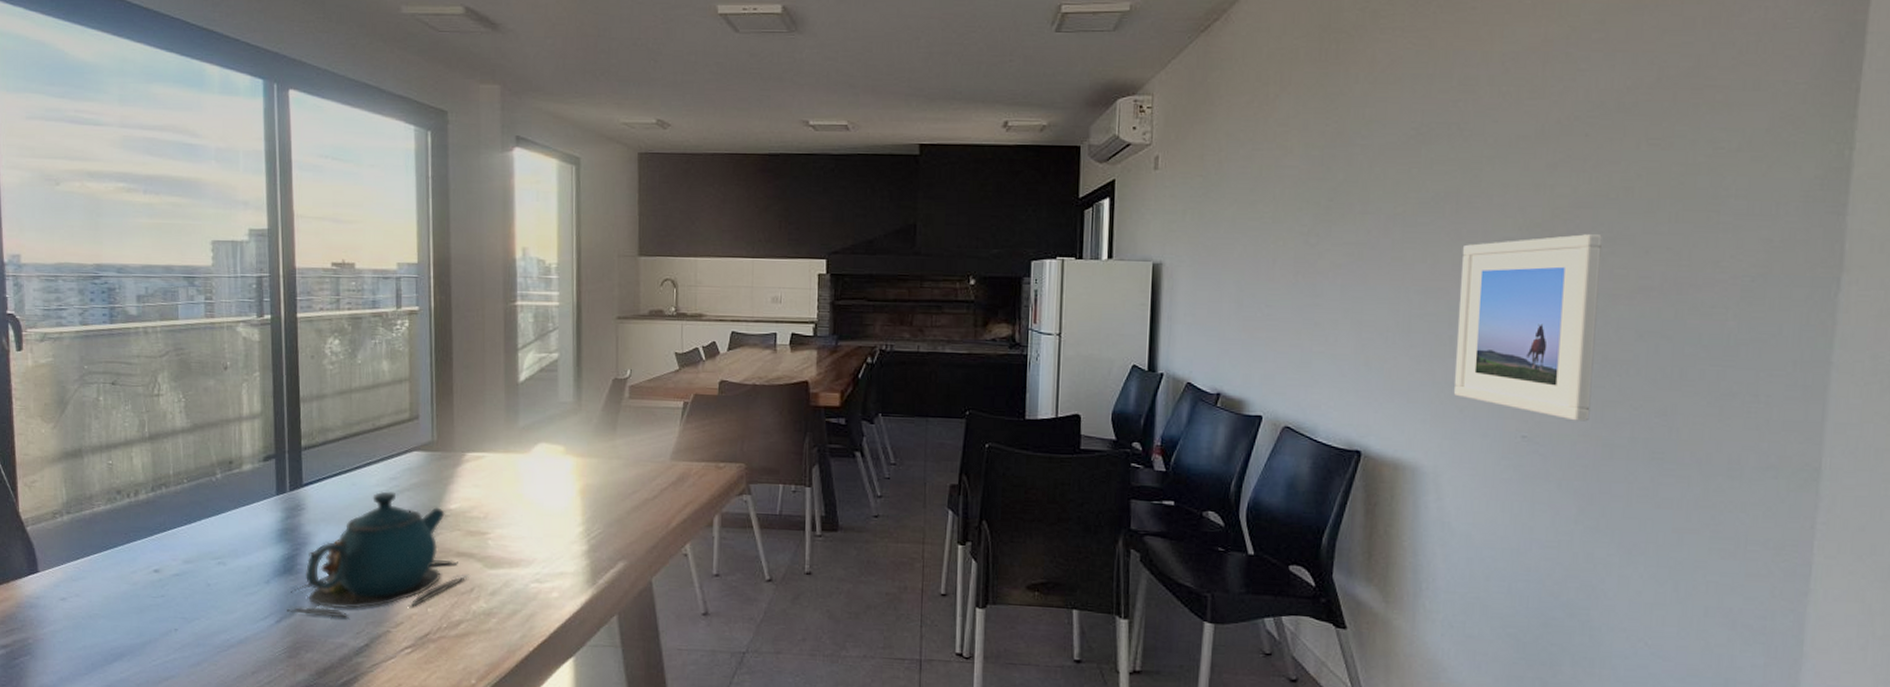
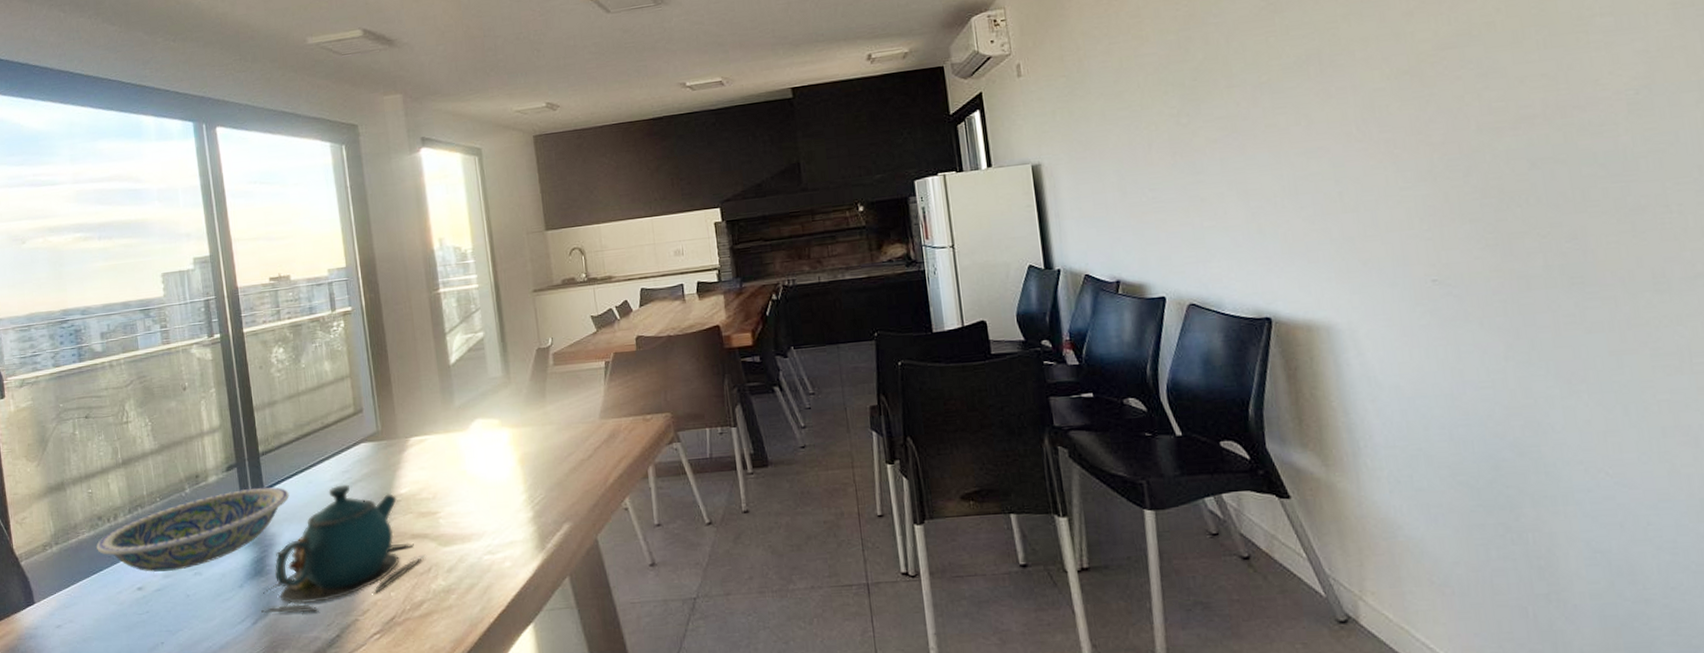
ceramic bowl: none [112,482,330,558] -> present [96,487,289,572]
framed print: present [1453,234,1602,422] -> none [1334,72,1498,258]

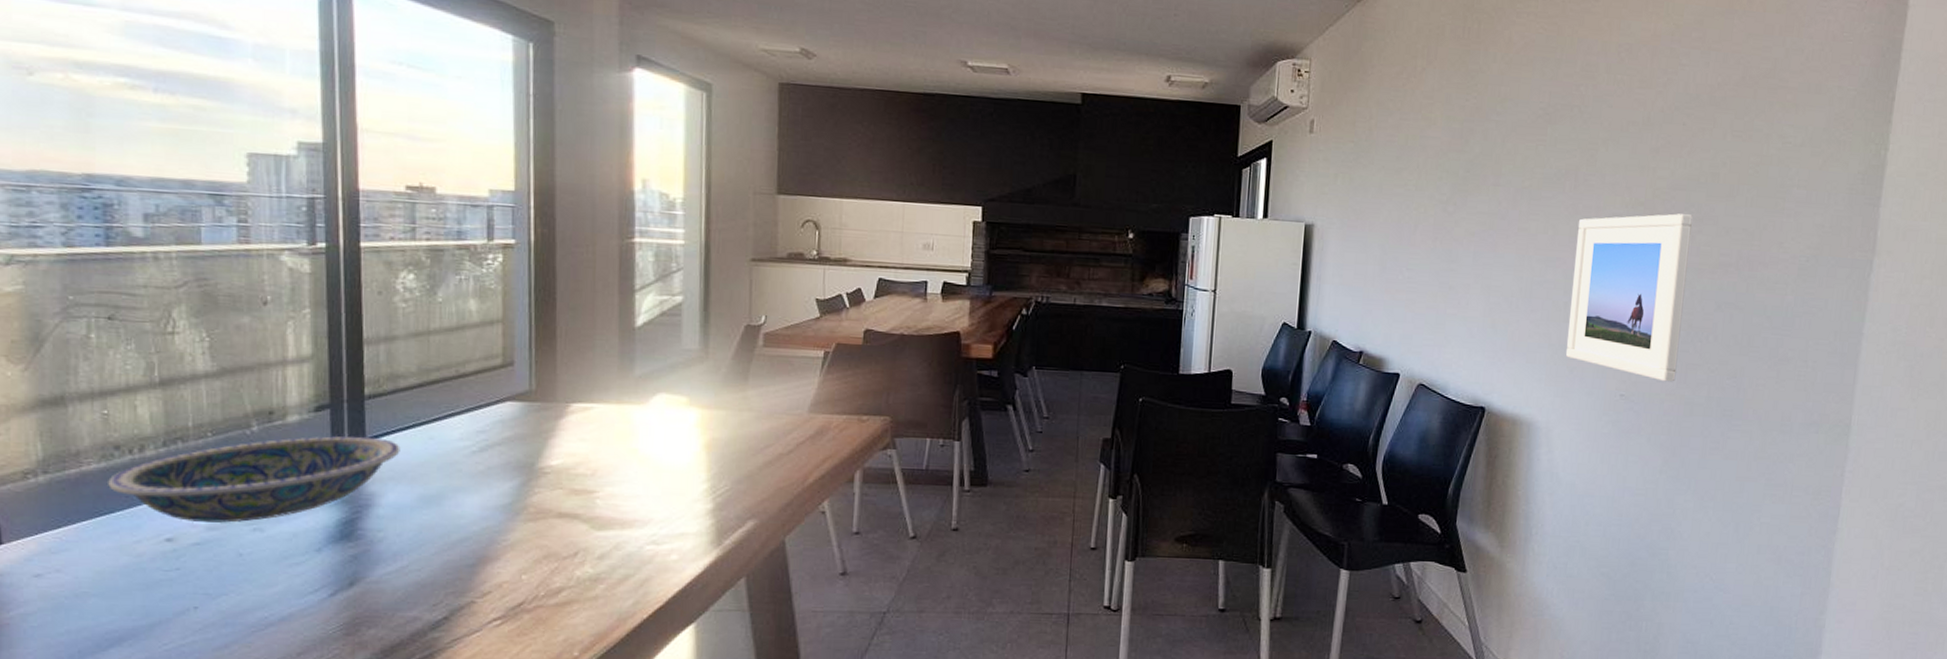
teapot: present [261,484,424,613] -> none [344,446,570,589]
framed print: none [1334,72,1498,258] -> present [1565,213,1693,382]

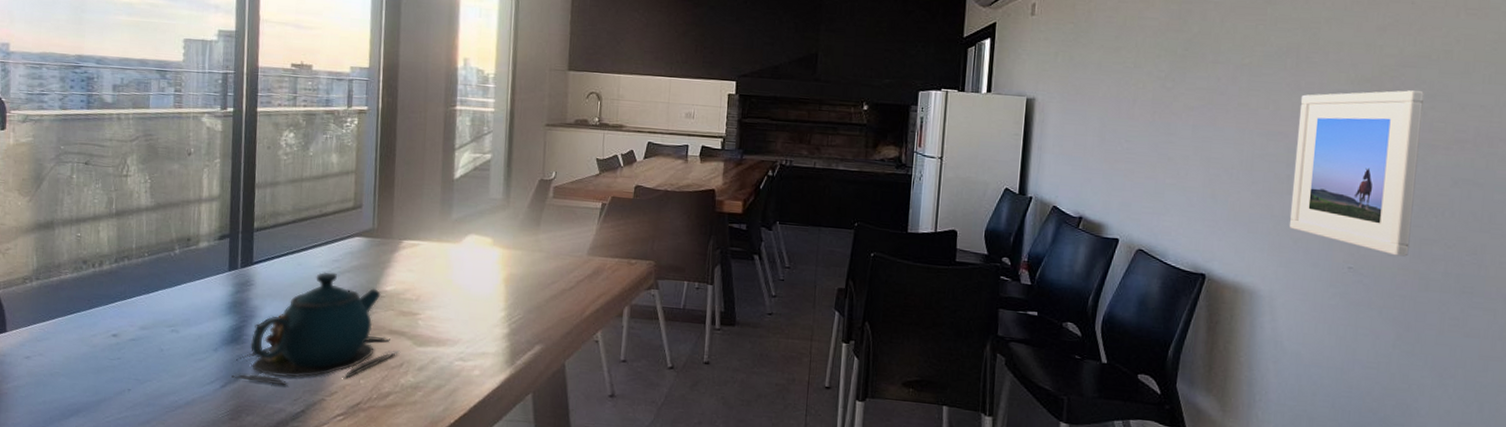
ceramic bowl: present [108,436,400,524] -> none [77,259,277,325]
teapot: none [344,446,570,589] -> present [232,271,397,386]

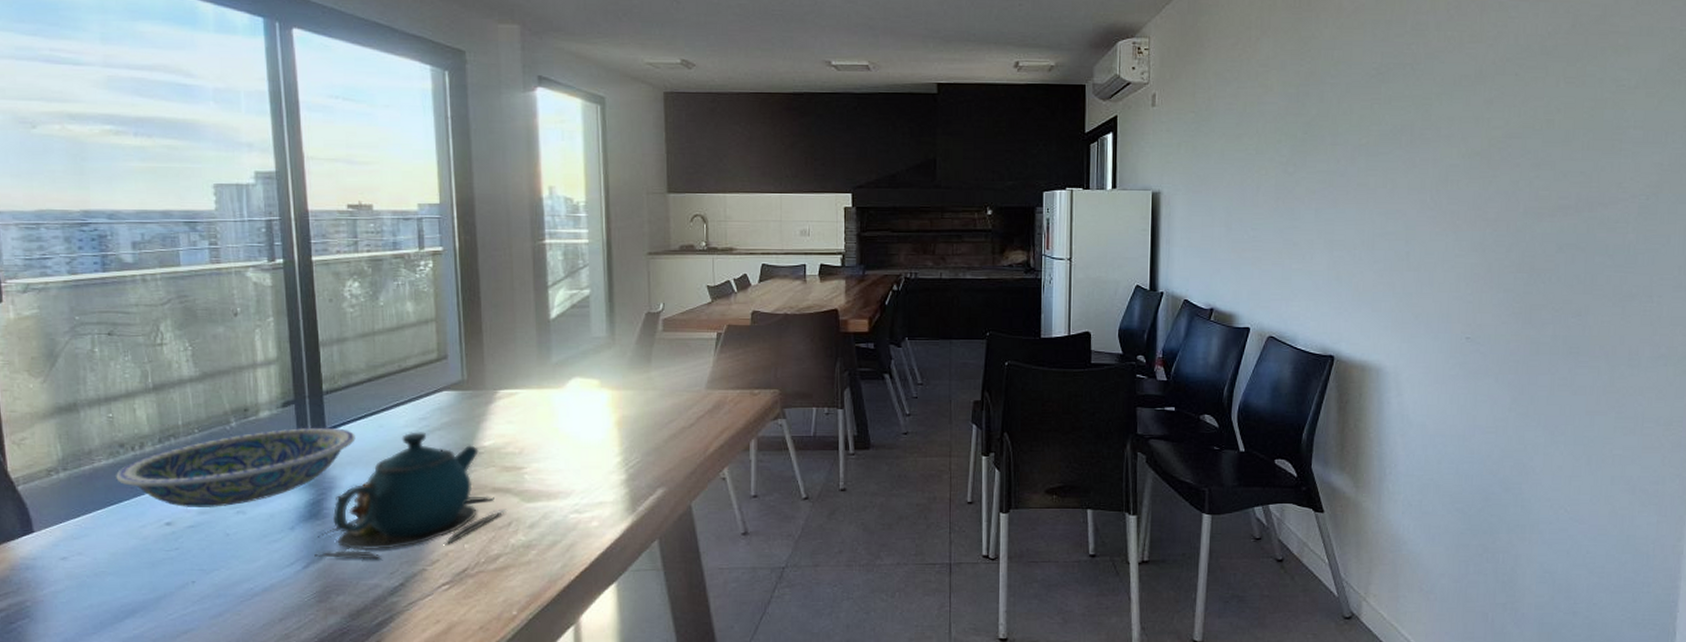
ceramic bowl: none [77,259,277,325] -> present [116,427,356,509]
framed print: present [1289,90,1424,257] -> none [1410,161,1529,323]

